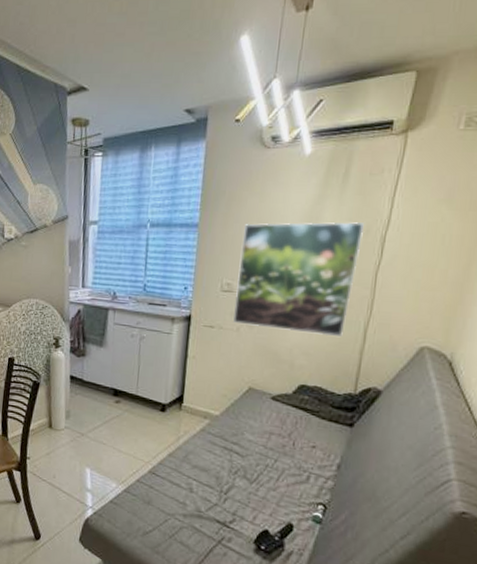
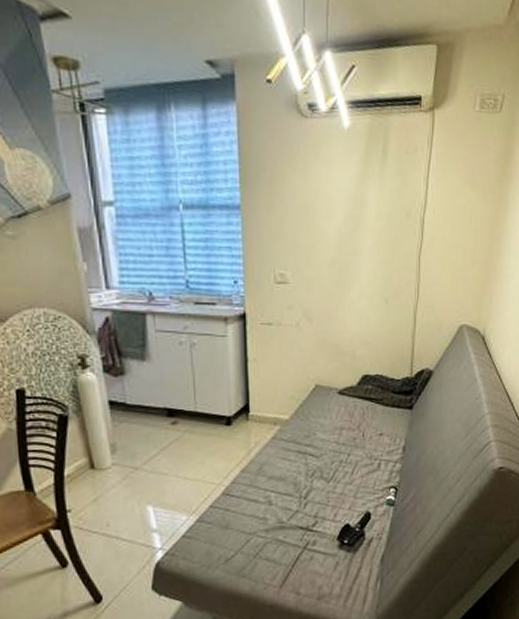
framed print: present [233,222,365,336] -> none [290,203,406,323]

